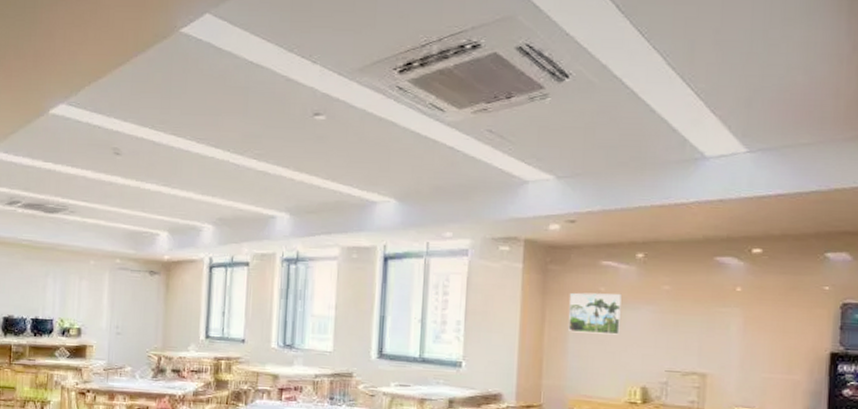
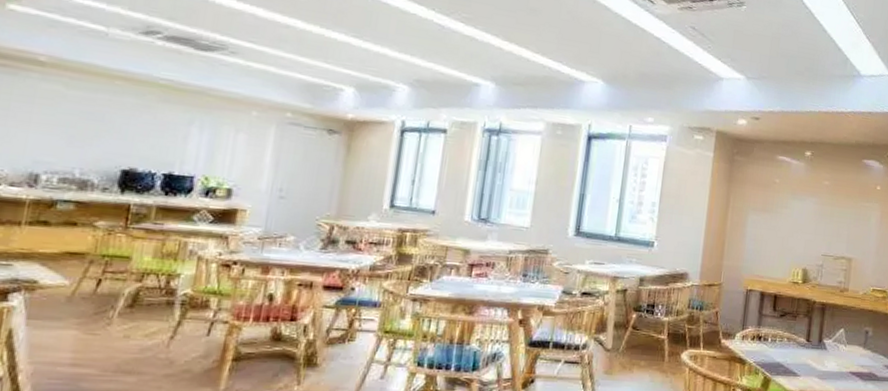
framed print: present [568,292,622,335] -> none [748,182,792,222]

